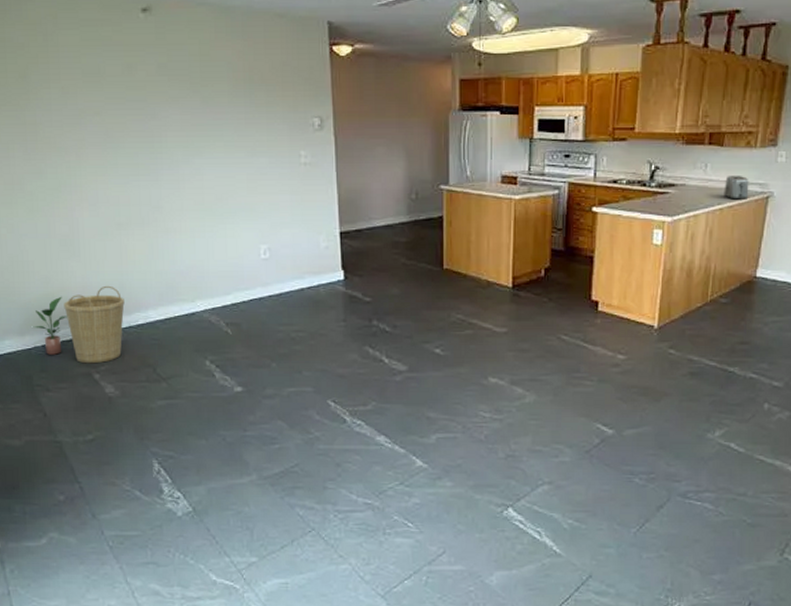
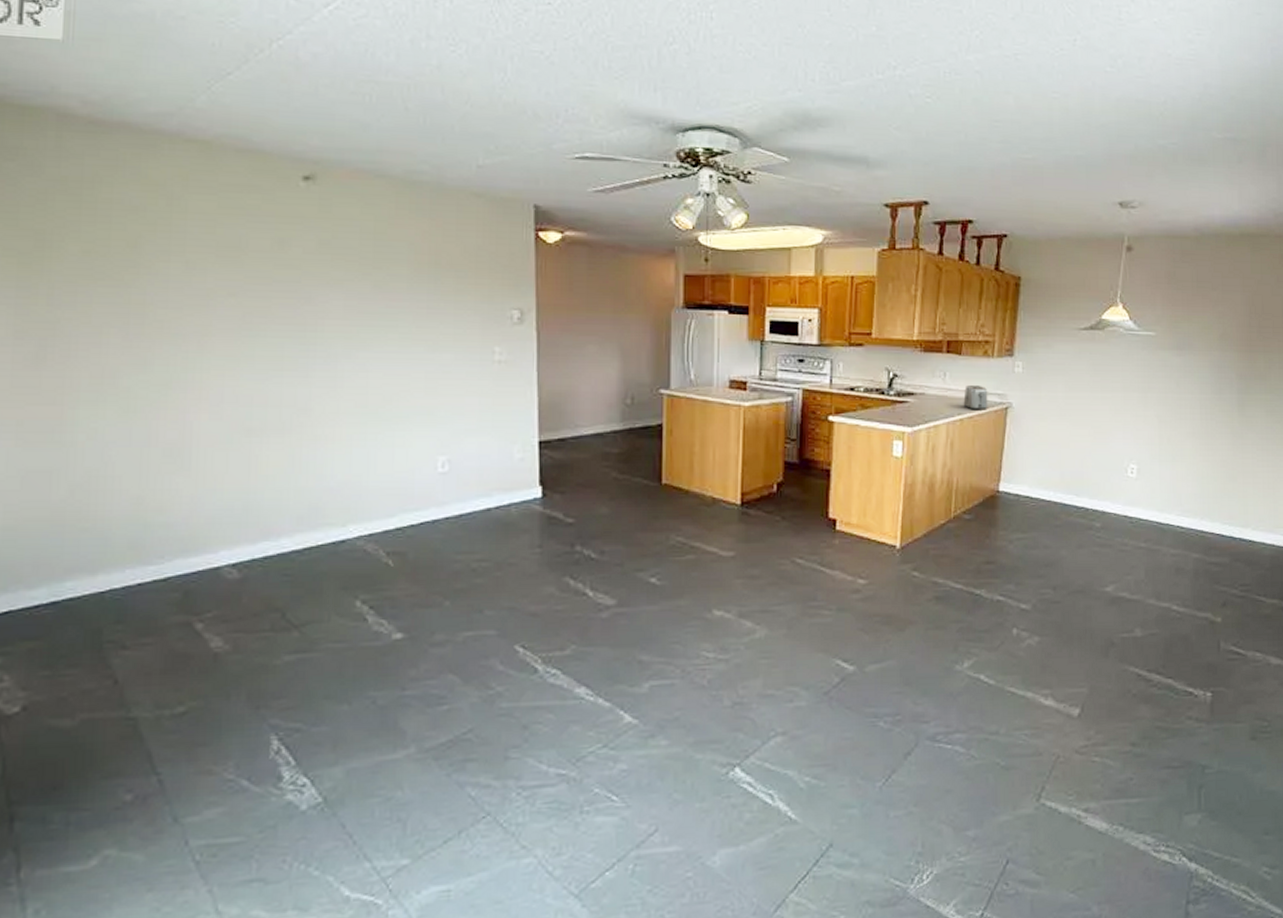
potted plant: present [33,296,67,355] -> none [111,521,163,600]
basket: present [64,285,125,364] -> none [160,507,249,610]

